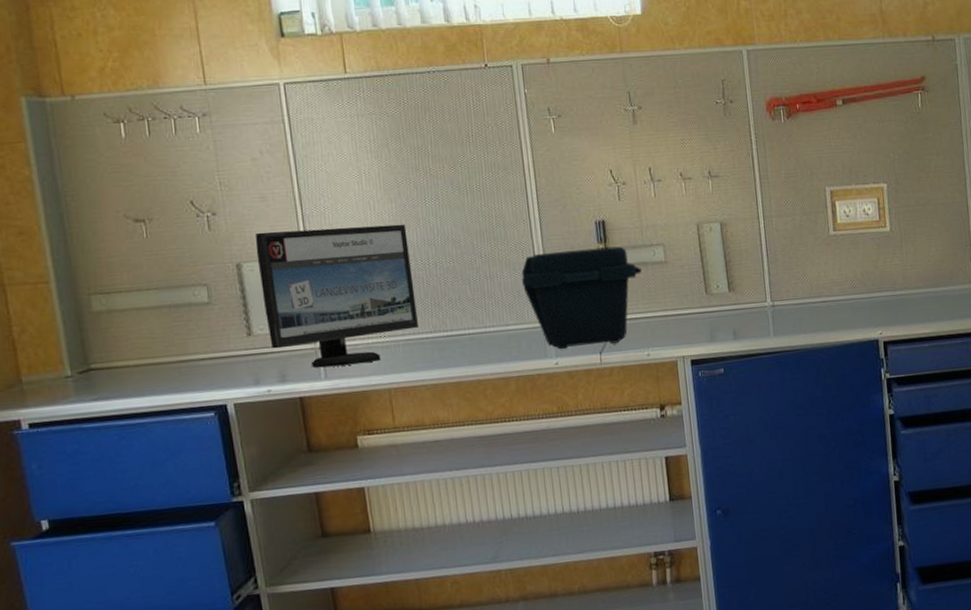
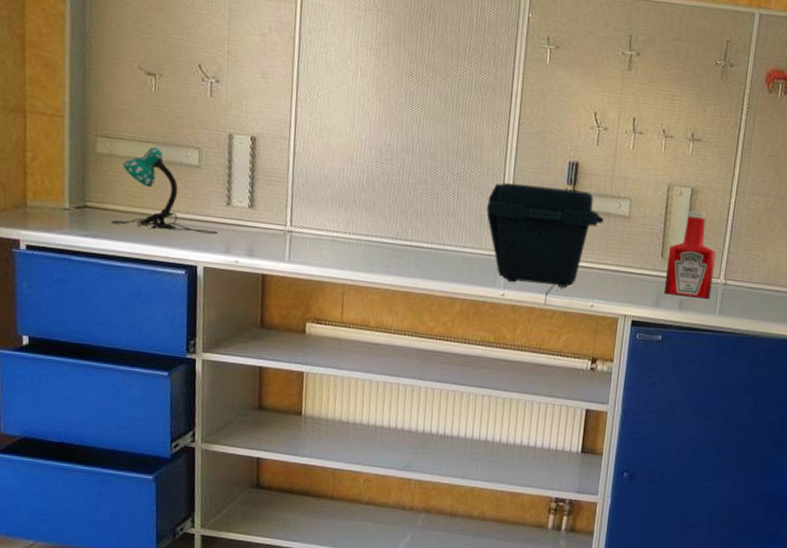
desk lamp: none [122,293,244,381] -> present [111,147,219,235]
computer monitor: present [255,224,418,368] -> none [245,107,390,255]
ketchup bottle: none [712,242,762,328] -> present [663,210,716,299]

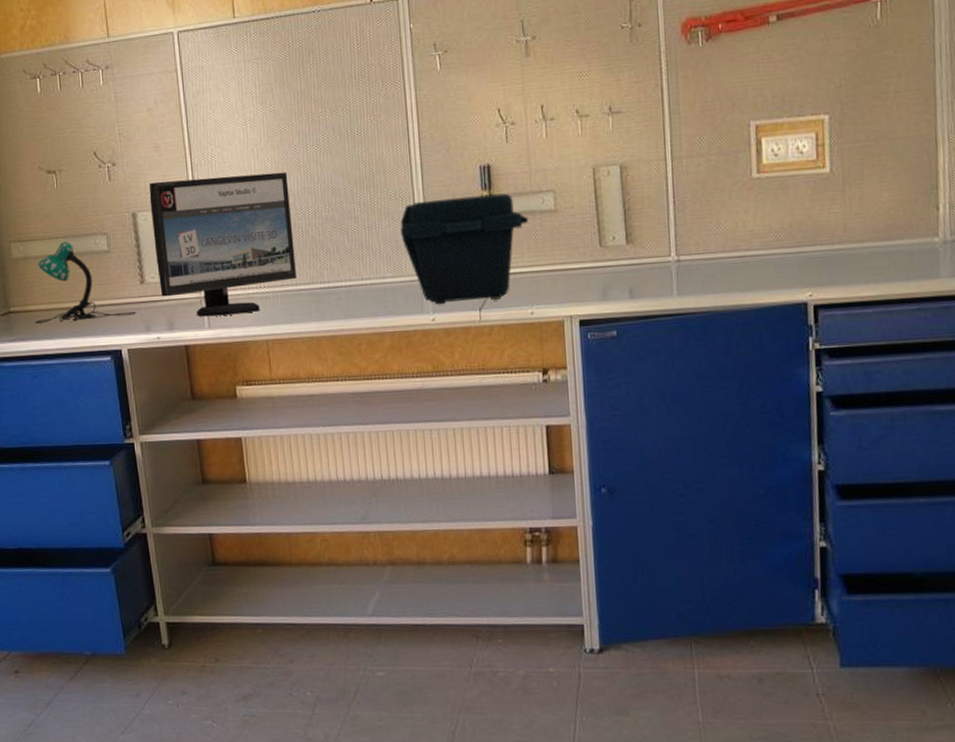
computer monitor: none [245,107,390,255] -> present [149,171,296,317]
ketchup bottle: present [663,210,716,299] -> none [607,187,664,285]

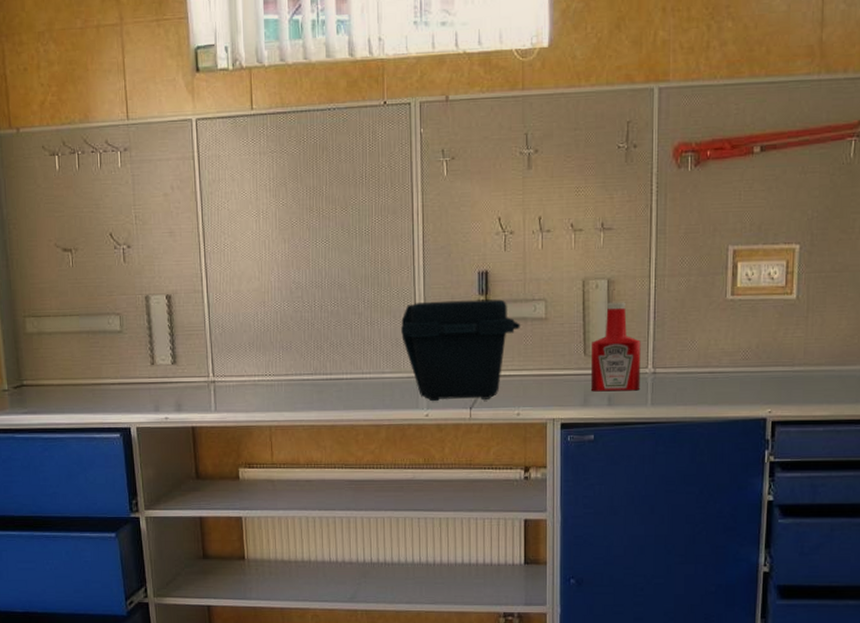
desk lamp: present [35,241,137,324] -> none [48,320,147,399]
computer monitor: present [149,171,296,317] -> none [162,265,301,401]
ketchup bottle: none [607,187,664,285] -> present [590,302,641,392]

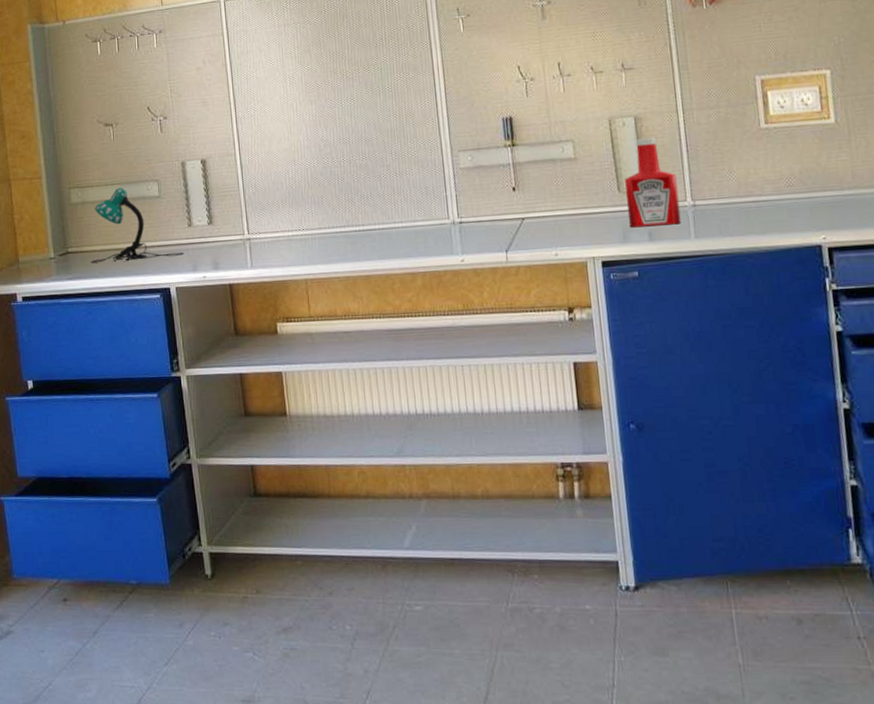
desk lamp: none [48,320,147,399] -> present [91,188,185,264]
toolbox: present [401,299,520,402] -> none [429,143,550,247]

